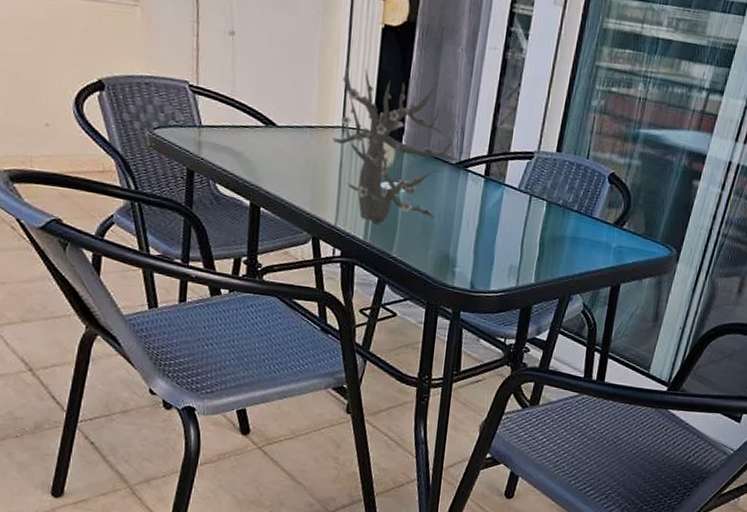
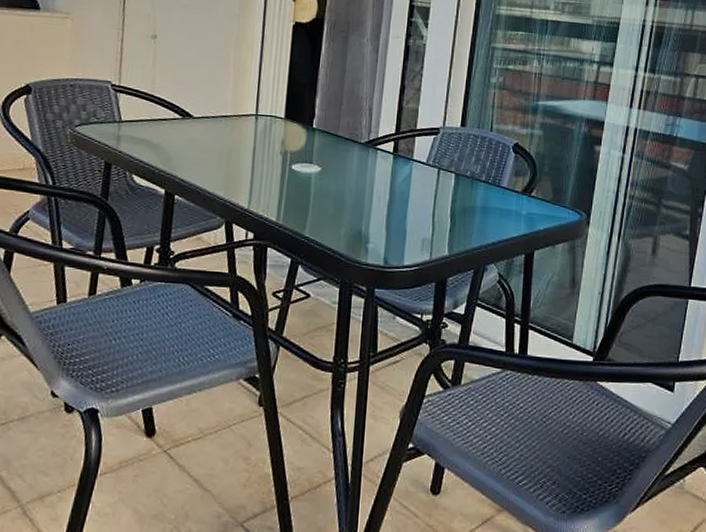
plant: present [332,63,463,224] -> none [246,57,372,205]

